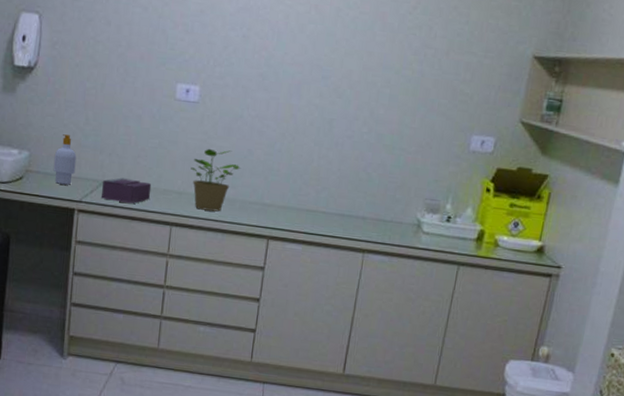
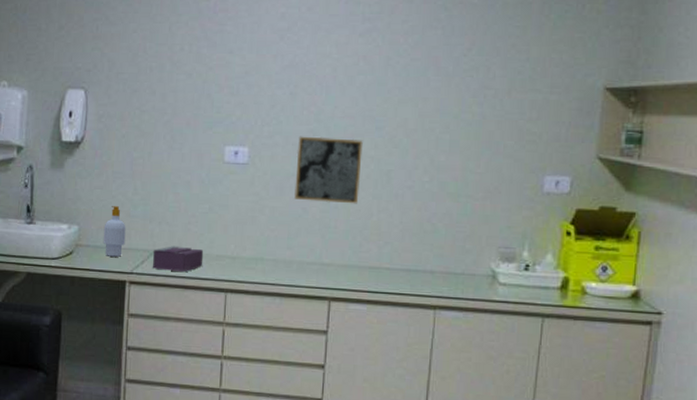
potted plant: present [191,148,240,212] -> none [243,209,295,275]
wall art: none [241,79,309,150] -> present [294,136,363,204]

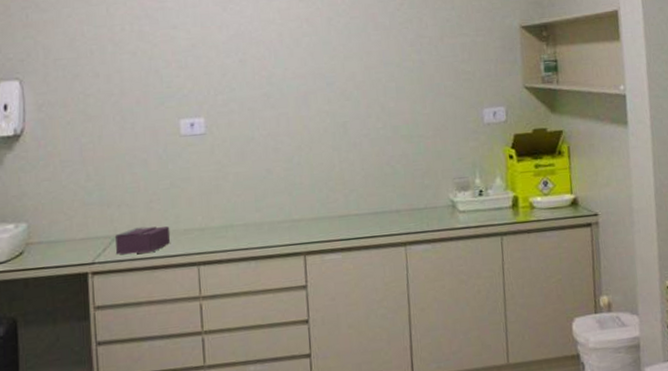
soap bottle: present [103,206,126,257] -> none [56,196,83,250]
wall art: present [294,136,363,204] -> none [253,96,320,162]

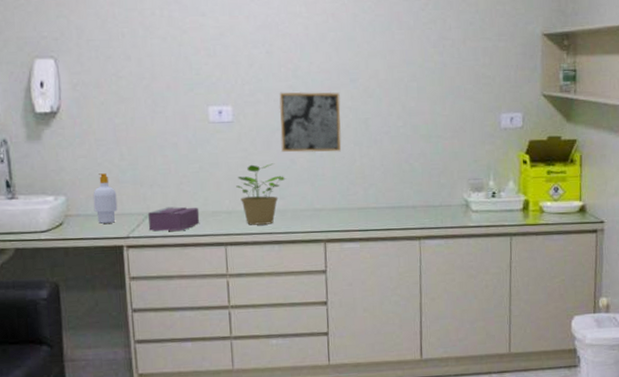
soap bottle: none [56,196,83,250] -> present [93,173,118,224]
potted plant: none [209,174,262,242] -> present [236,163,286,225]
wall art: none [253,96,320,162] -> present [279,91,342,153]

